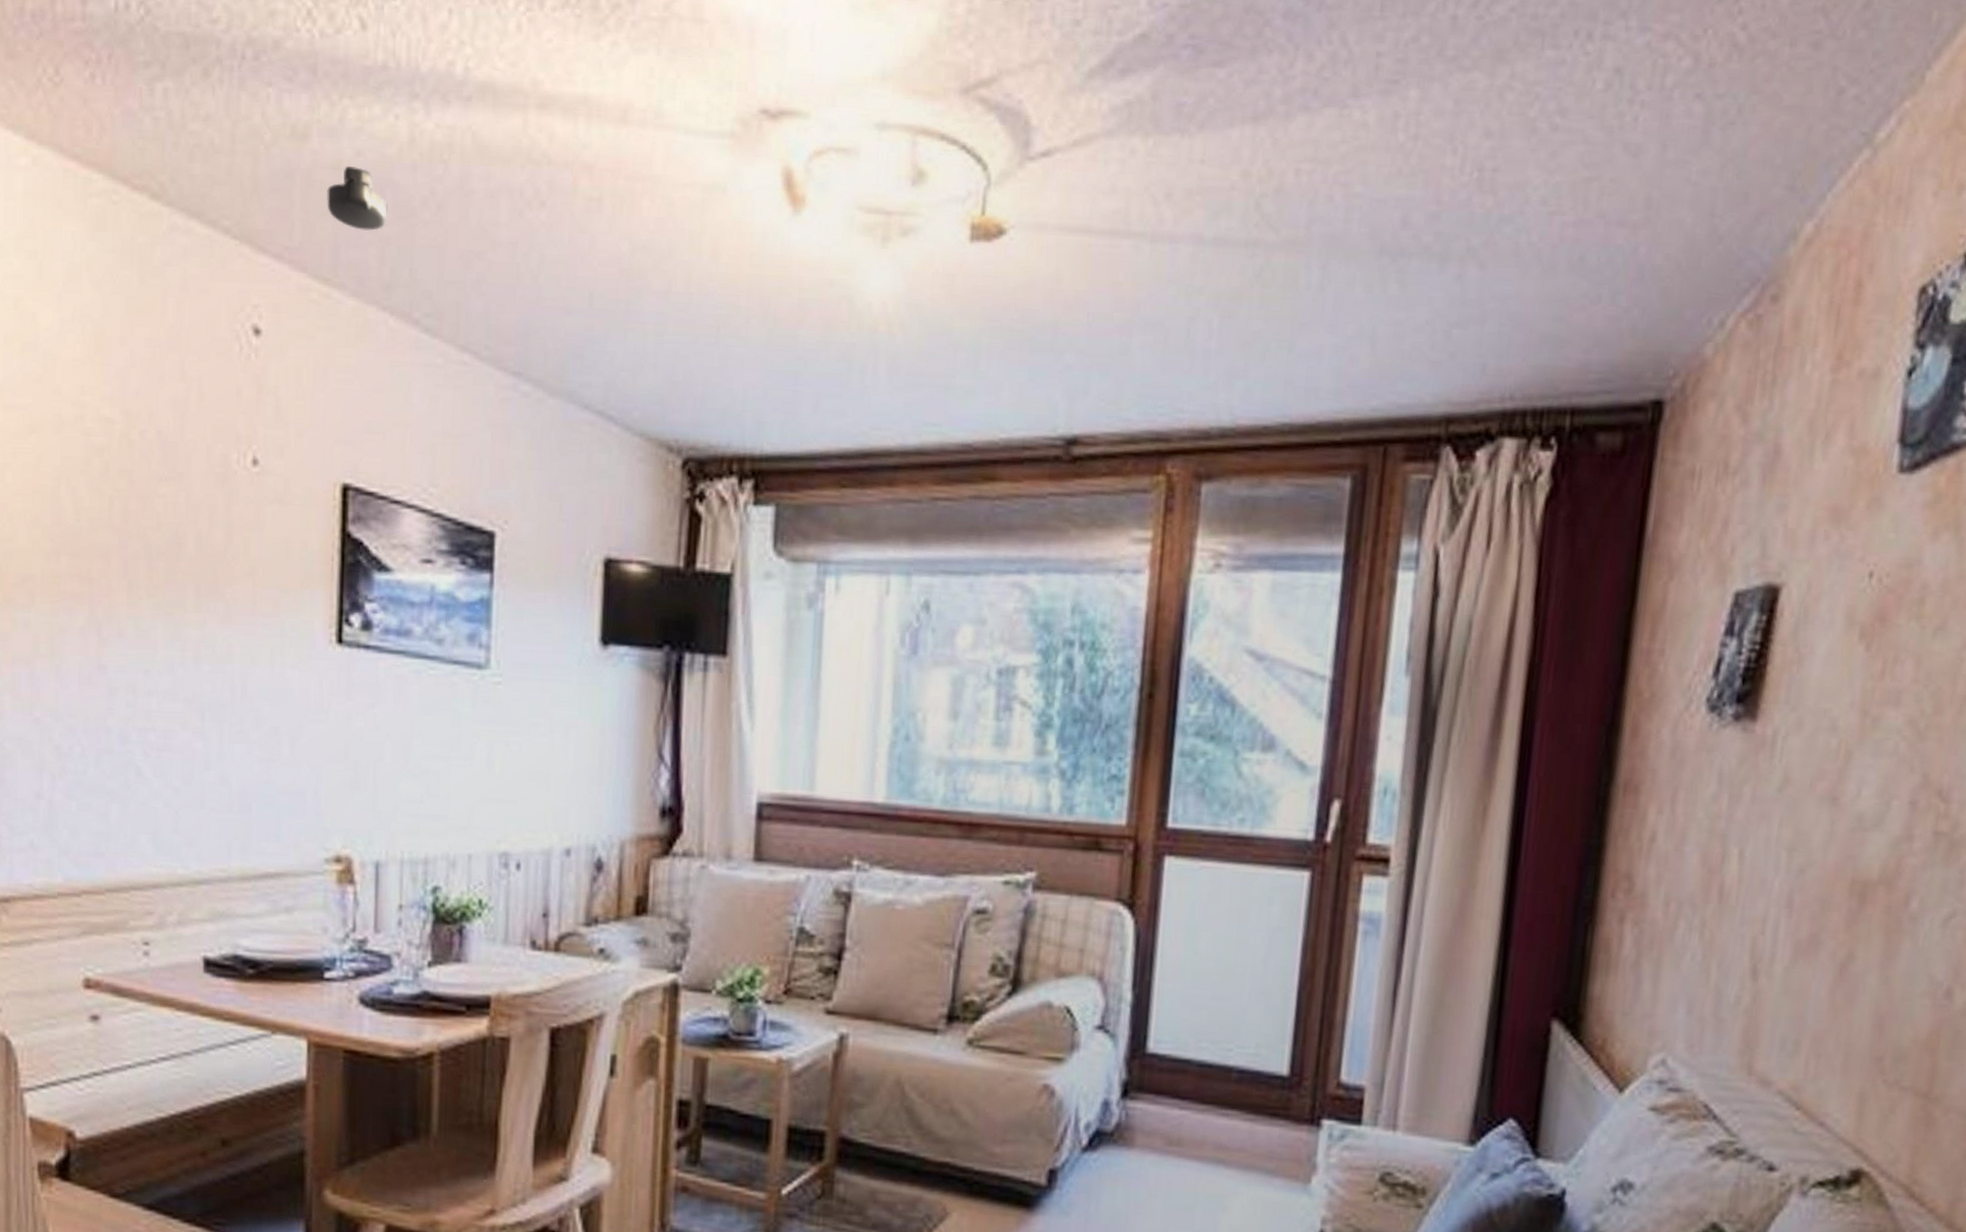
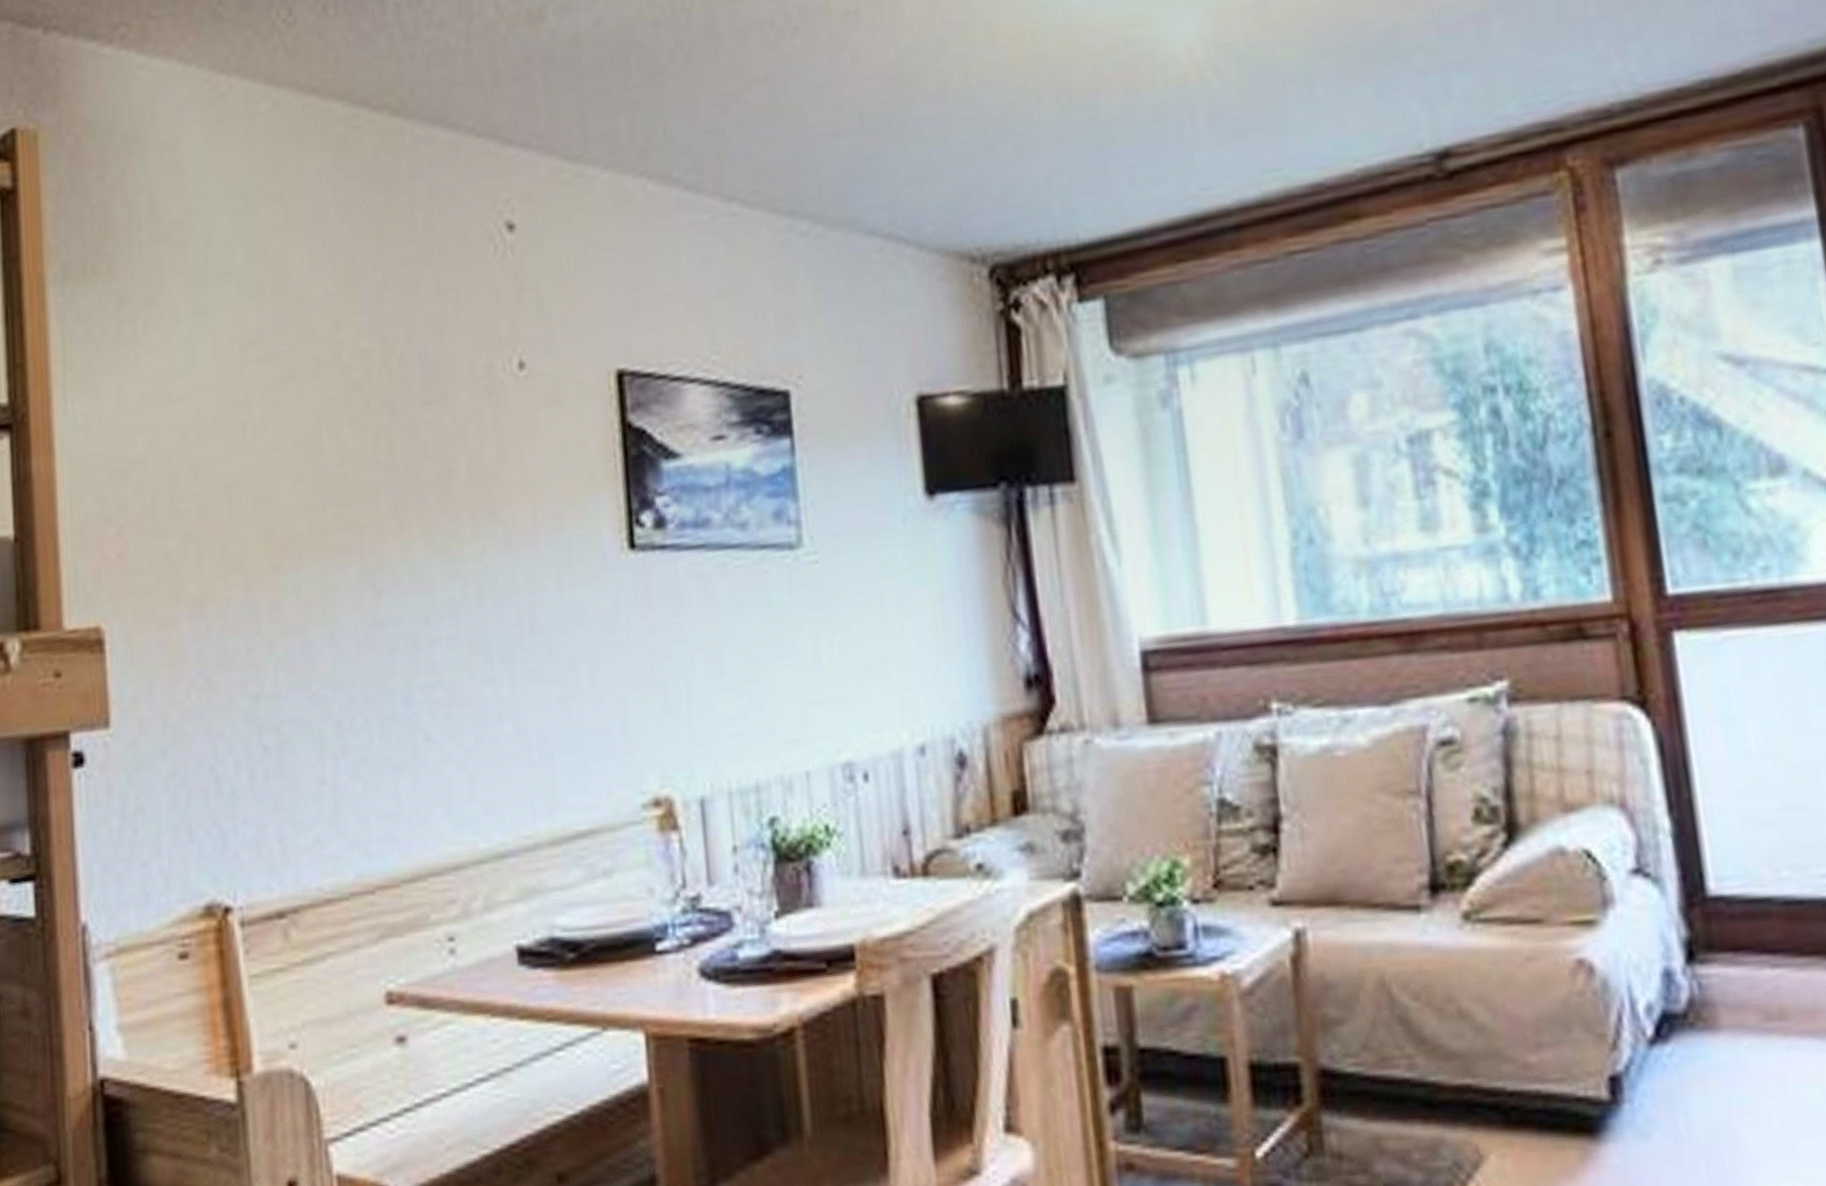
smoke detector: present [327,166,388,231] -> none [569,36,634,100]

